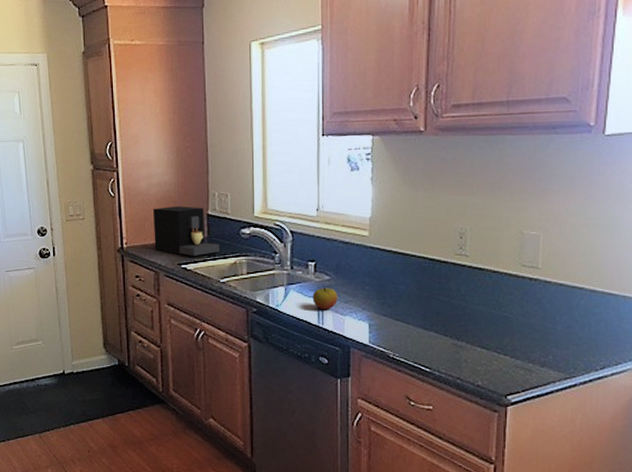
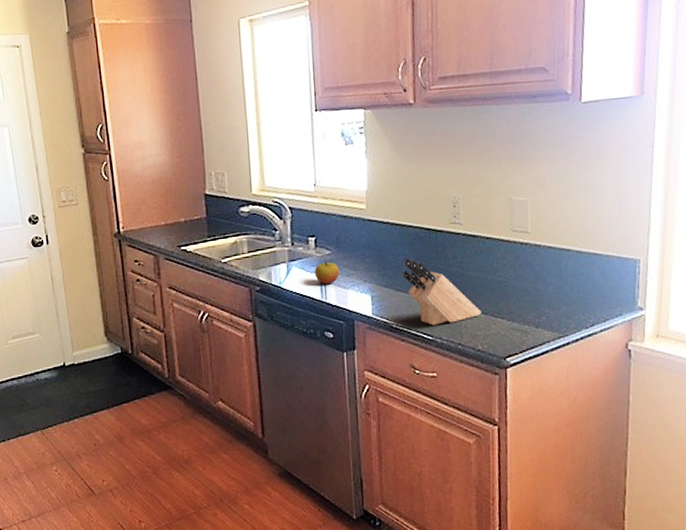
coffee maker: present [153,206,219,256] -> none [149,187,219,238]
knife block: none [403,287,483,357] -> present [402,257,481,325]

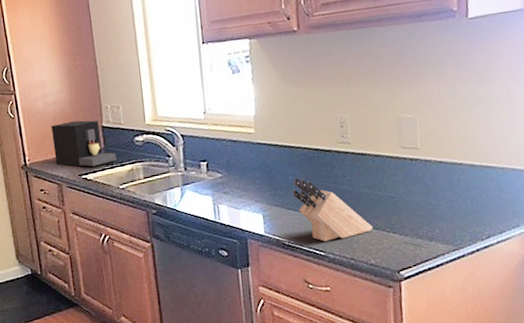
coffee maker: none [149,187,219,238] -> present [51,120,116,167]
apple: present [314,262,339,285] -> none [207,184,231,206]

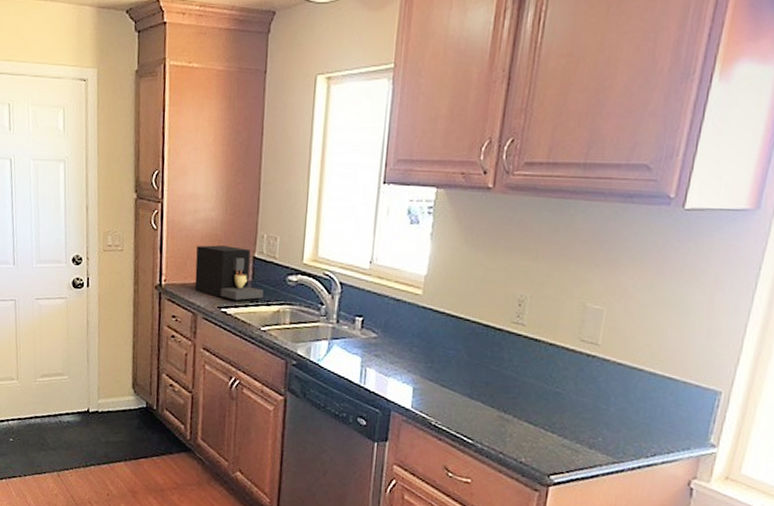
knife block: present [292,177,373,242] -> none [450,352,531,429]

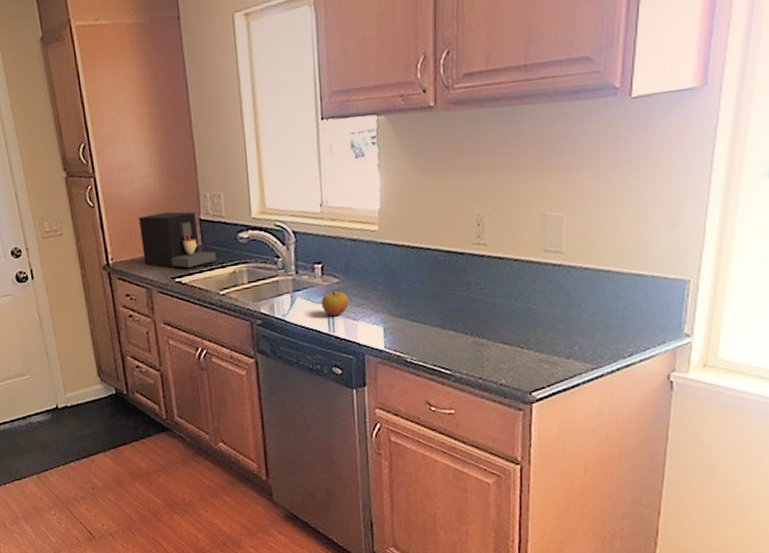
apple: none [356,345,383,369] -> present [321,291,349,317]

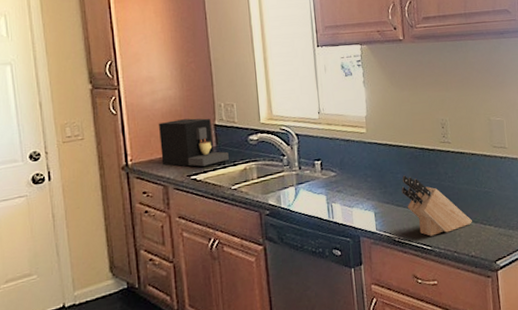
apple: present [321,291,349,317] -> none [321,183,345,205]
knife block: none [418,284,506,358] -> present [401,175,472,236]

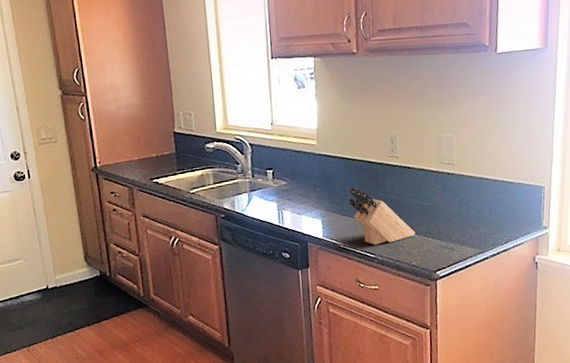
coffee maker: present [159,118,229,167] -> none [123,125,187,171]

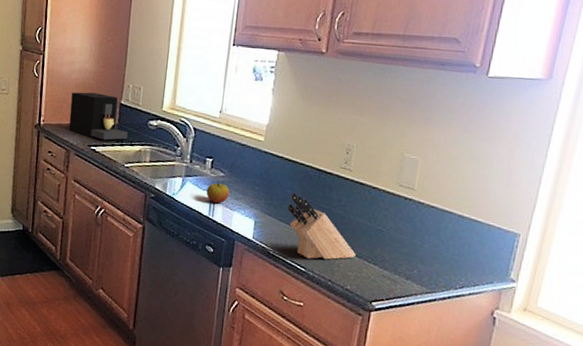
coffee maker: none [123,125,187,171] -> present [68,92,128,140]
apple: none [272,191,294,212] -> present [206,182,230,204]

